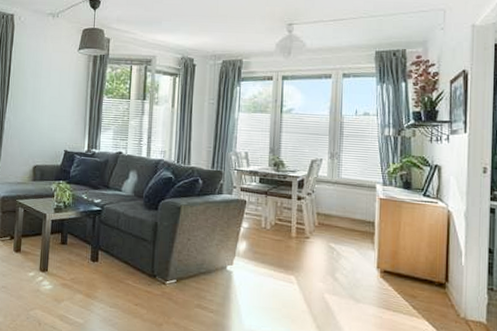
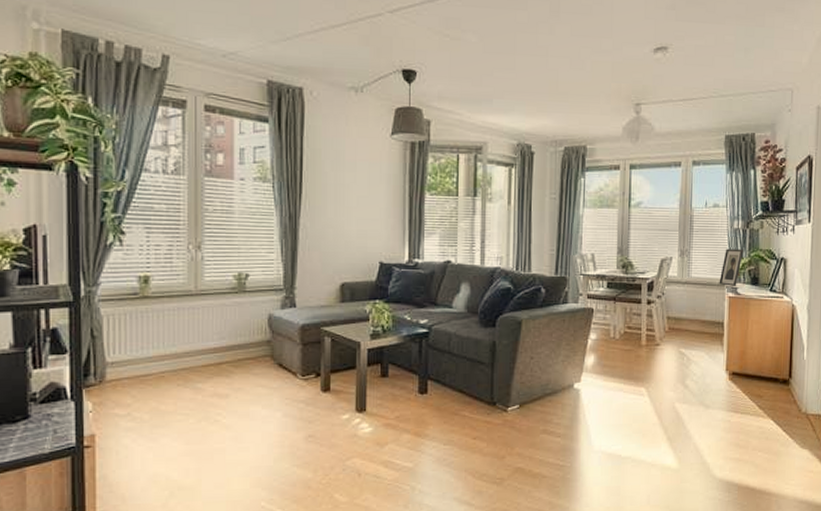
picture frame: none [369,153,396,190] -> present [719,248,744,287]

